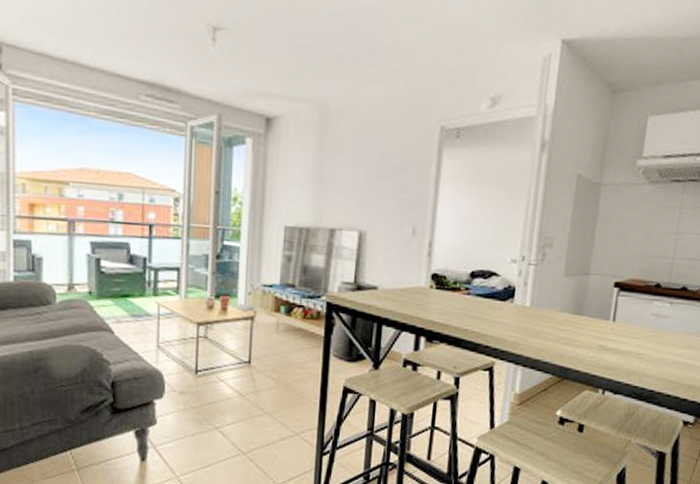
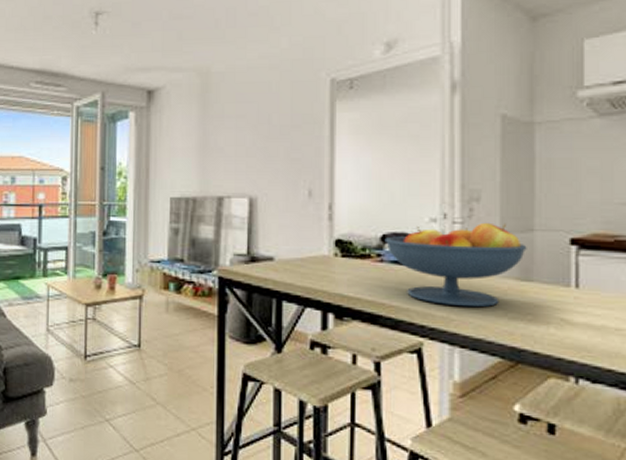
fruit bowl: none [473,265,583,335] -> present [384,222,527,308]

